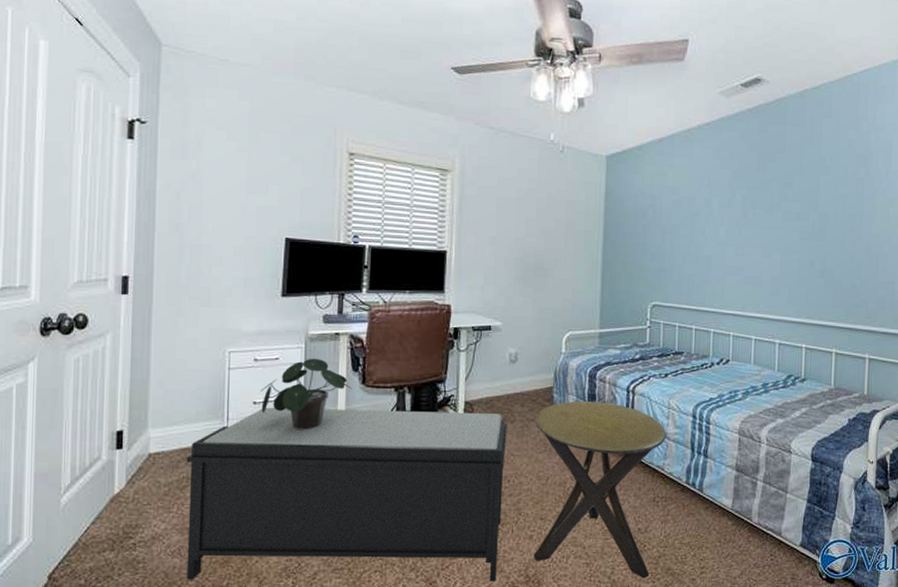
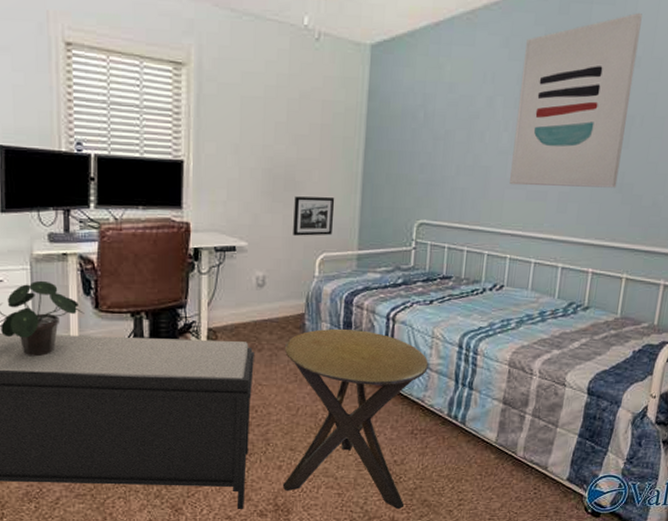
picture frame: none [542,282,579,317] -> present [293,196,335,236]
wall art: none [728,131,827,274] -> present [510,12,642,188]

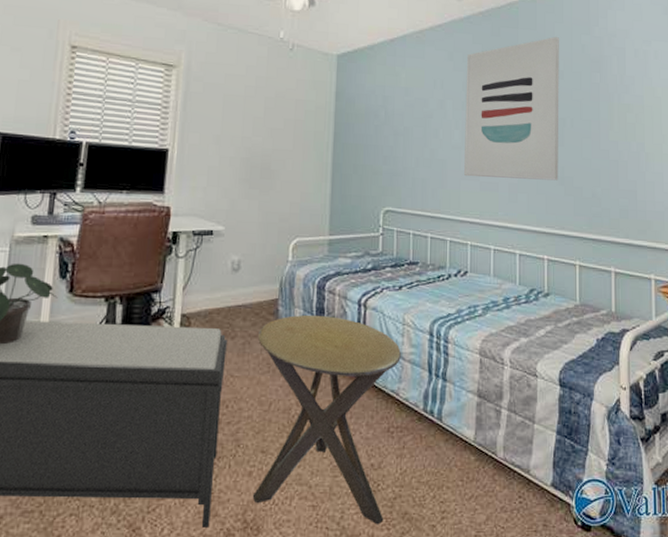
picture frame: present [293,196,335,236] -> none [268,184,307,222]

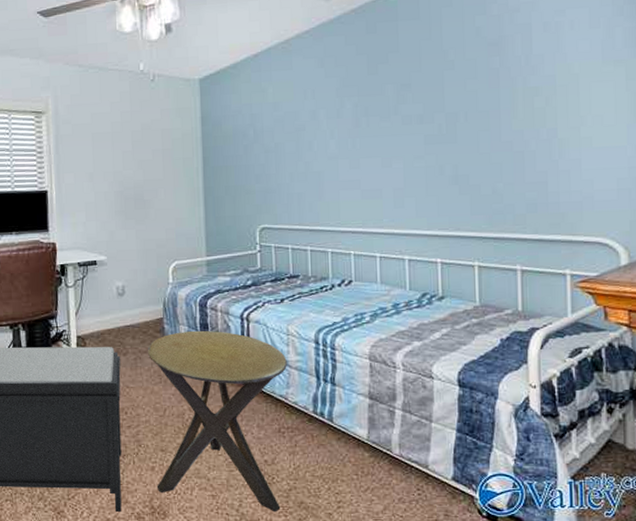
wall art: present [464,36,559,181] -> none [339,22,451,186]

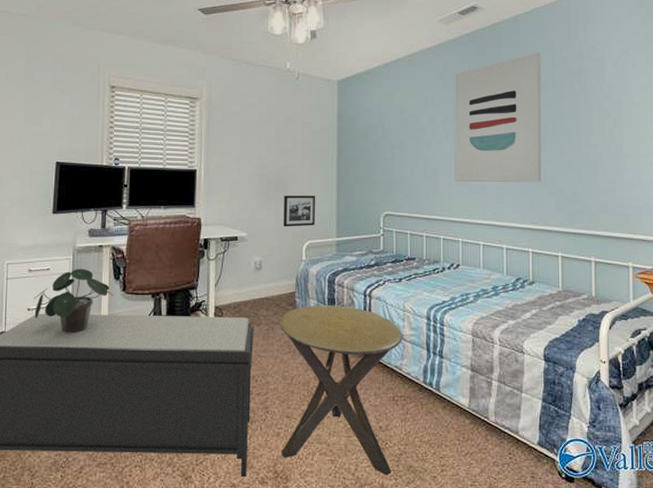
picture frame: none [145,211,181,248] -> present [283,195,316,227]
wall art: none [339,22,451,186] -> present [454,51,542,182]

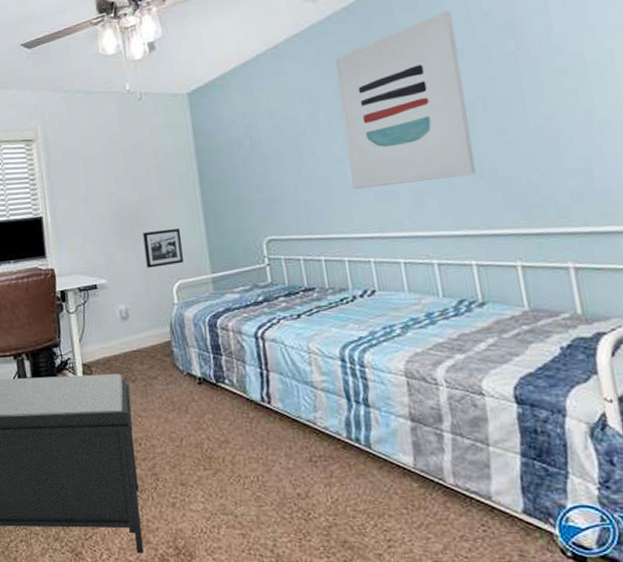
side table: present [279,304,402,476] -> none [157,352,322,553]

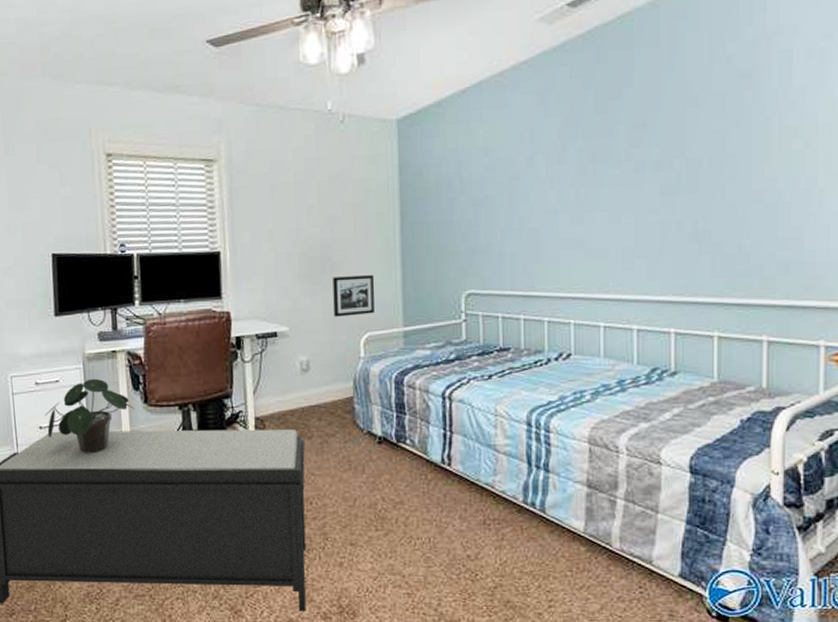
wall art: present [335,10,477,190] -> none [562,49,693,245]

